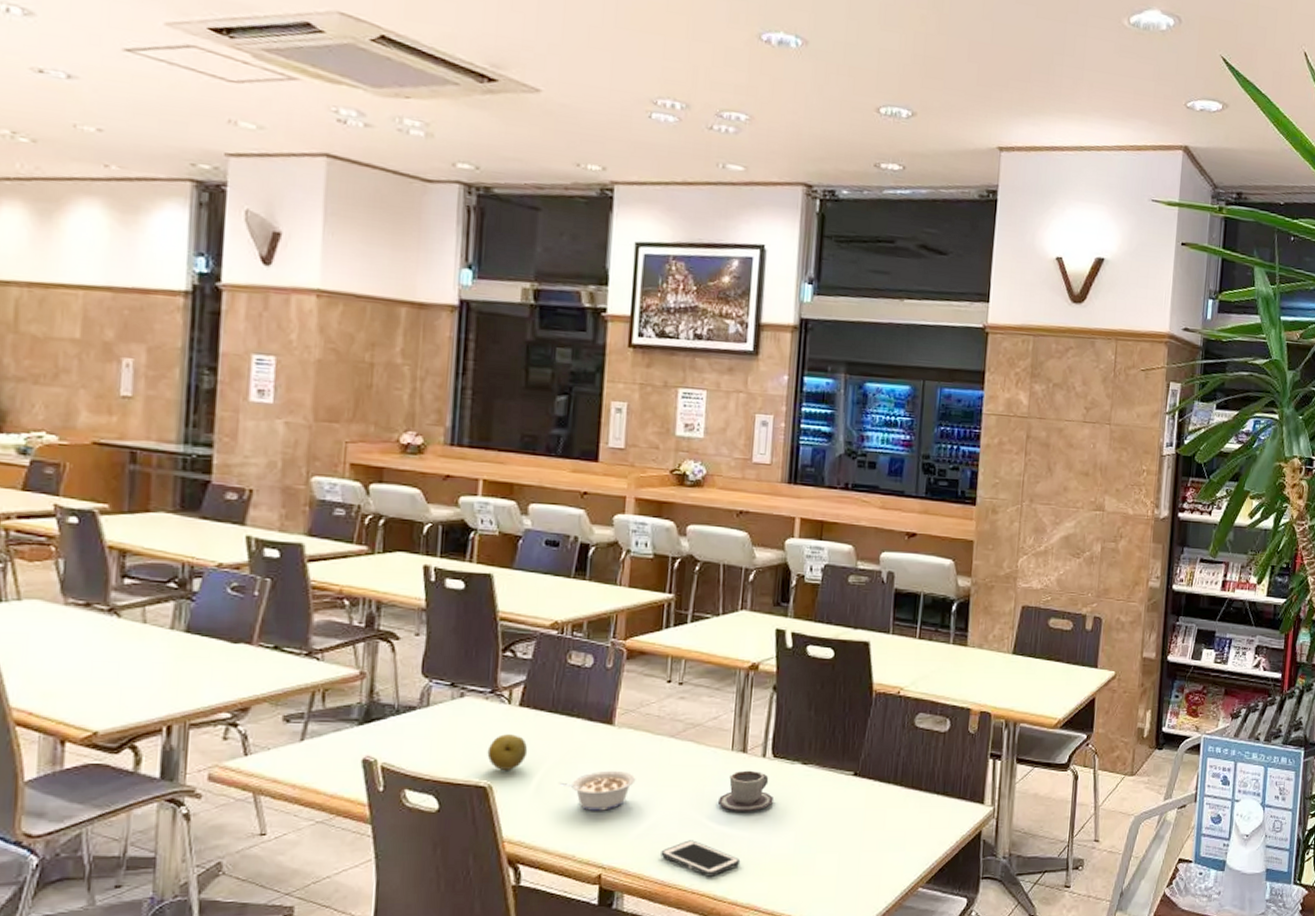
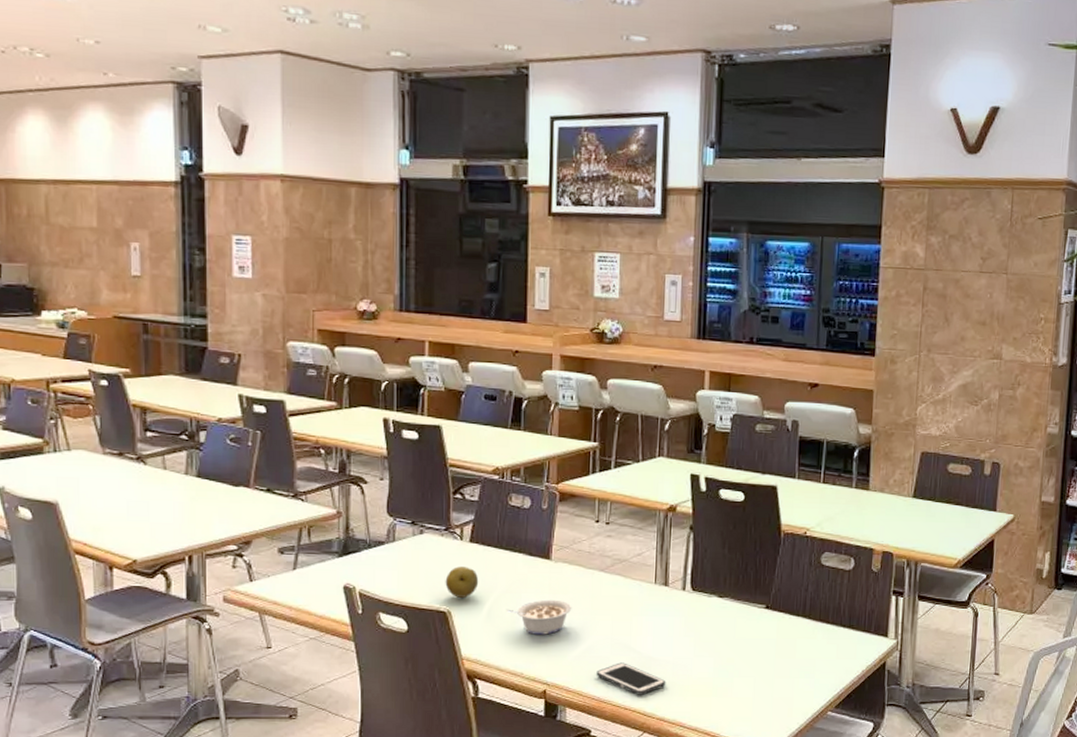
cup: present [717,770,773,811] -> none [644,602,693,638]

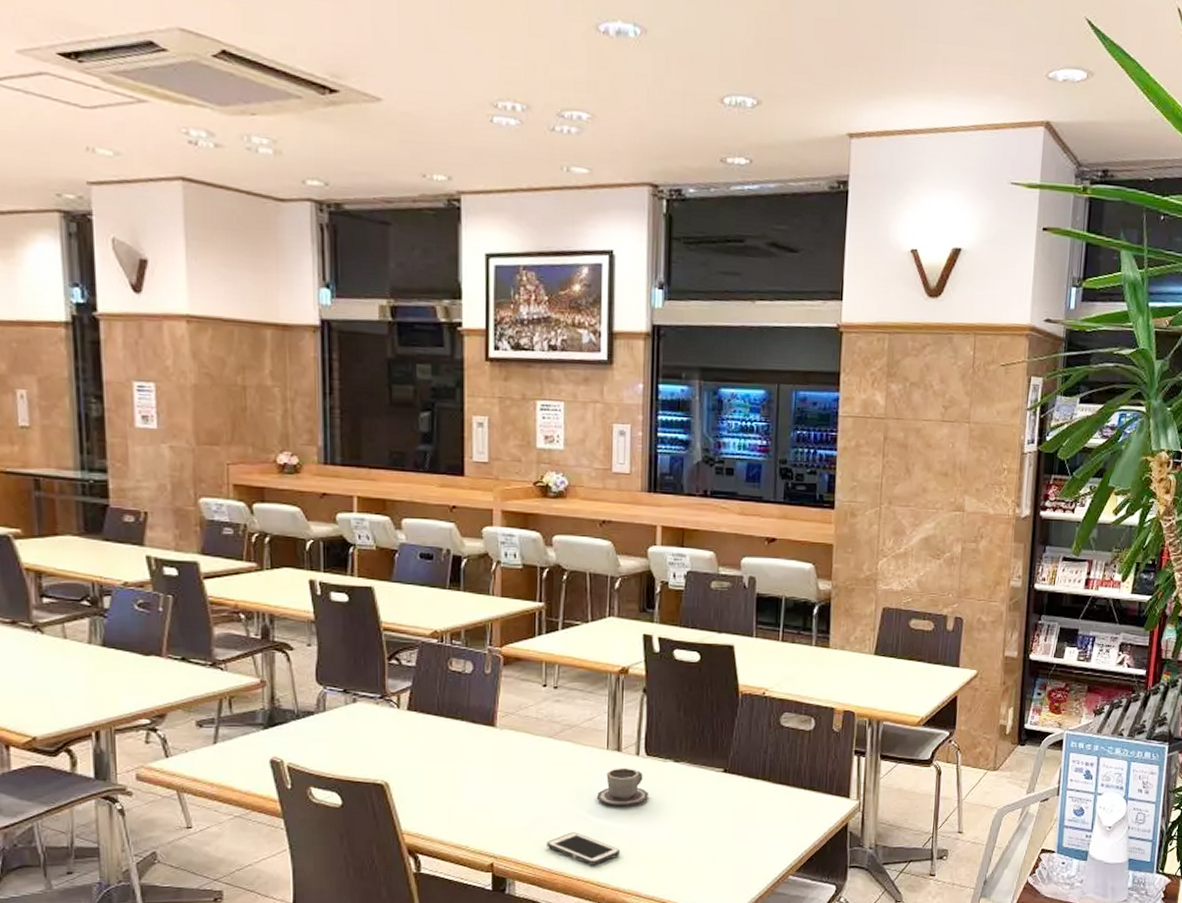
fruit: present [445,566,479,598] -> none [382,736,418,769]
legume: present [507,599,572,635] -> none [449,768,519,806]
cup: none [644,602,693,638] -> present [596,768,648,806]

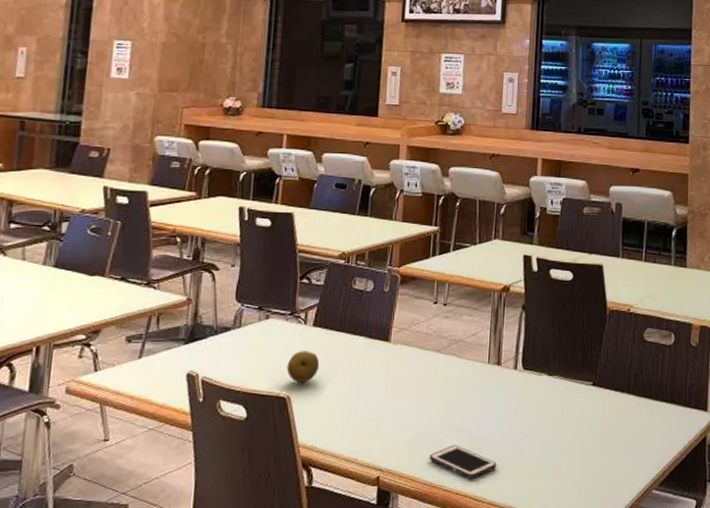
fruit: none [382,736,418,769] -> present [286,351,320,382]
cup: present [596,768,648,806] -> none [477,381,524,418]

